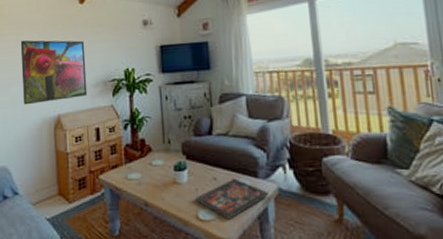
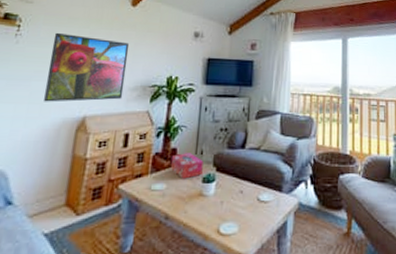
tissue box: none [141,143,173,168] -> present [170,153,204,179]
board game: present [195,178,269,220] -> none [219,192,289,233]

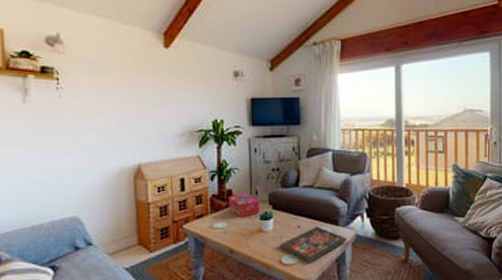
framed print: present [43,32,130,102] -> none [93,82,172,153]
board game: none [219,192,289,233] -> present [279,226,347,263]

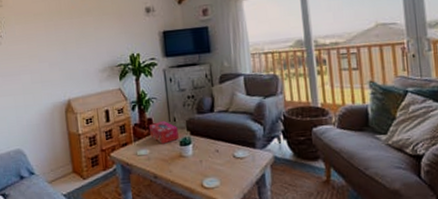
board game: present [279,226,347,263] -> none [200,150,265,186]

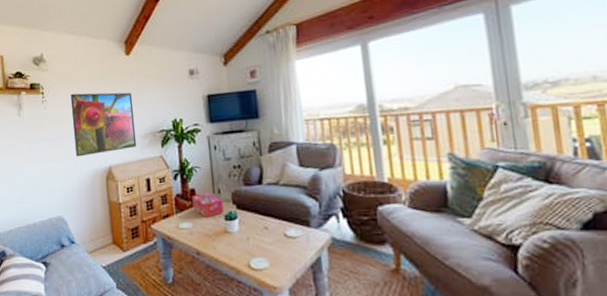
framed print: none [26,28,96,91] -> present [70,92,137,157]

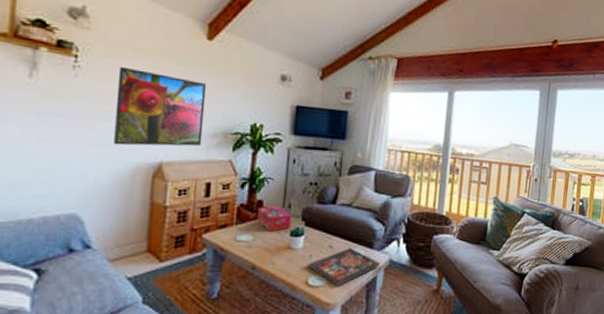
board game: none [247,227,322,269] -> present [307,248,380,286]

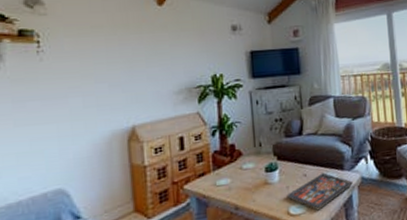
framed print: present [112,66,207,147] -> none [80,43,169,117]
tissue box: present [256,205,292,232] -> none [230,146,264,172]

